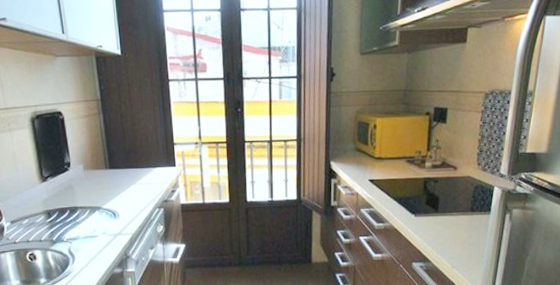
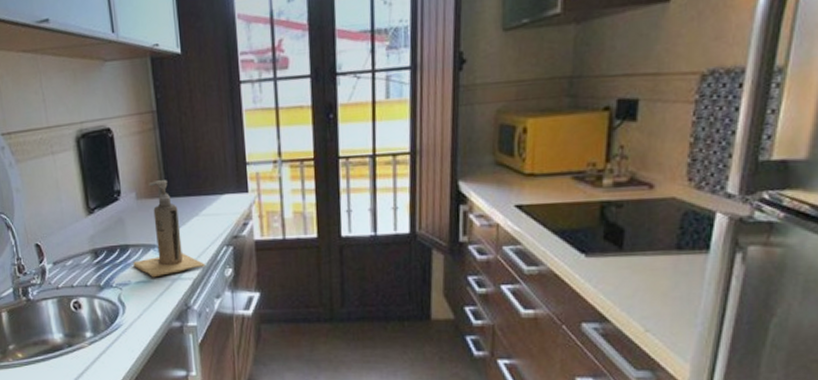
soap dispenser: none [81,155,141,234] -> present [133,180,205,278]

